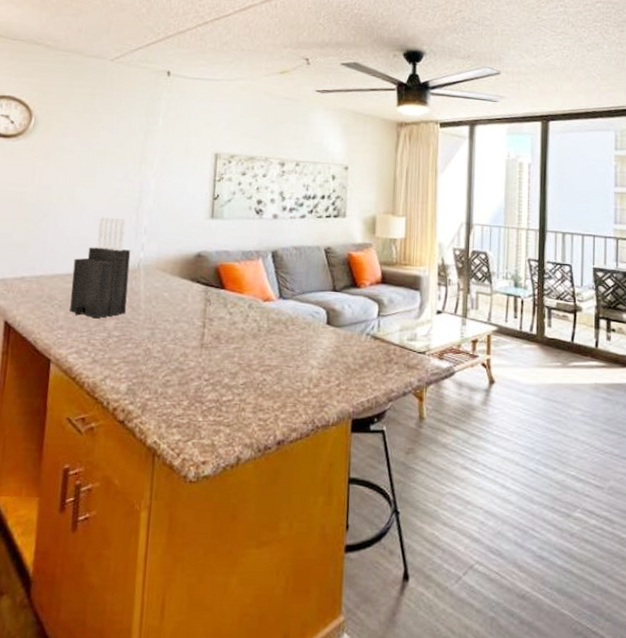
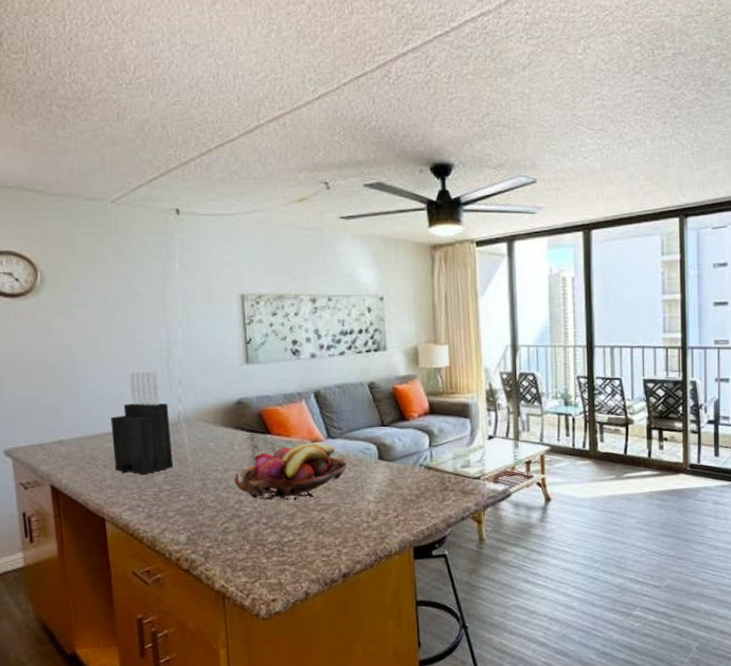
fruit basket: none [182,301,296,357] -> present [234,442,347,500]

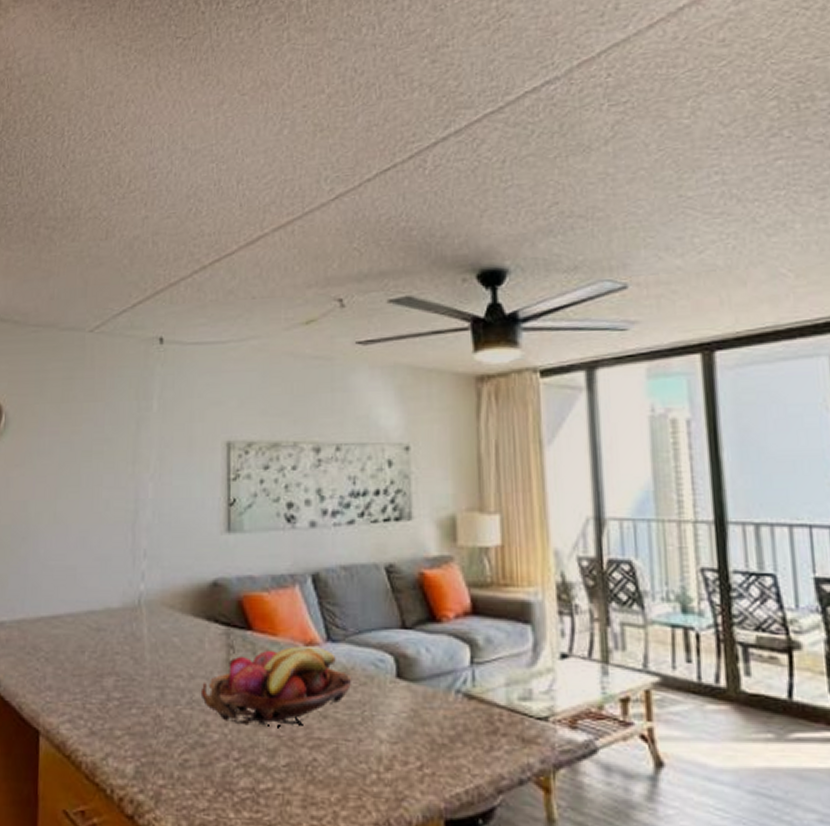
knife block: present [110,371,173,475] -> none [58,538,129,675]

